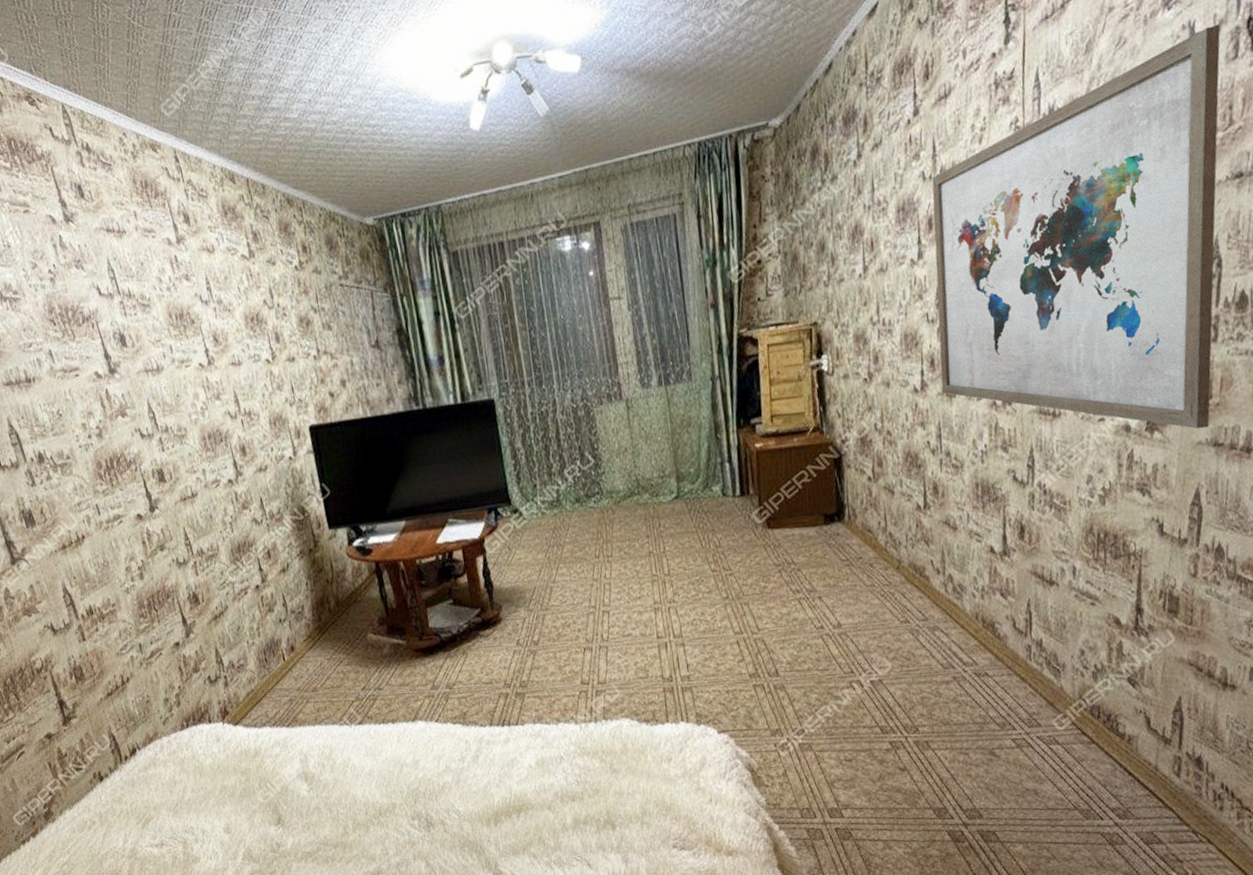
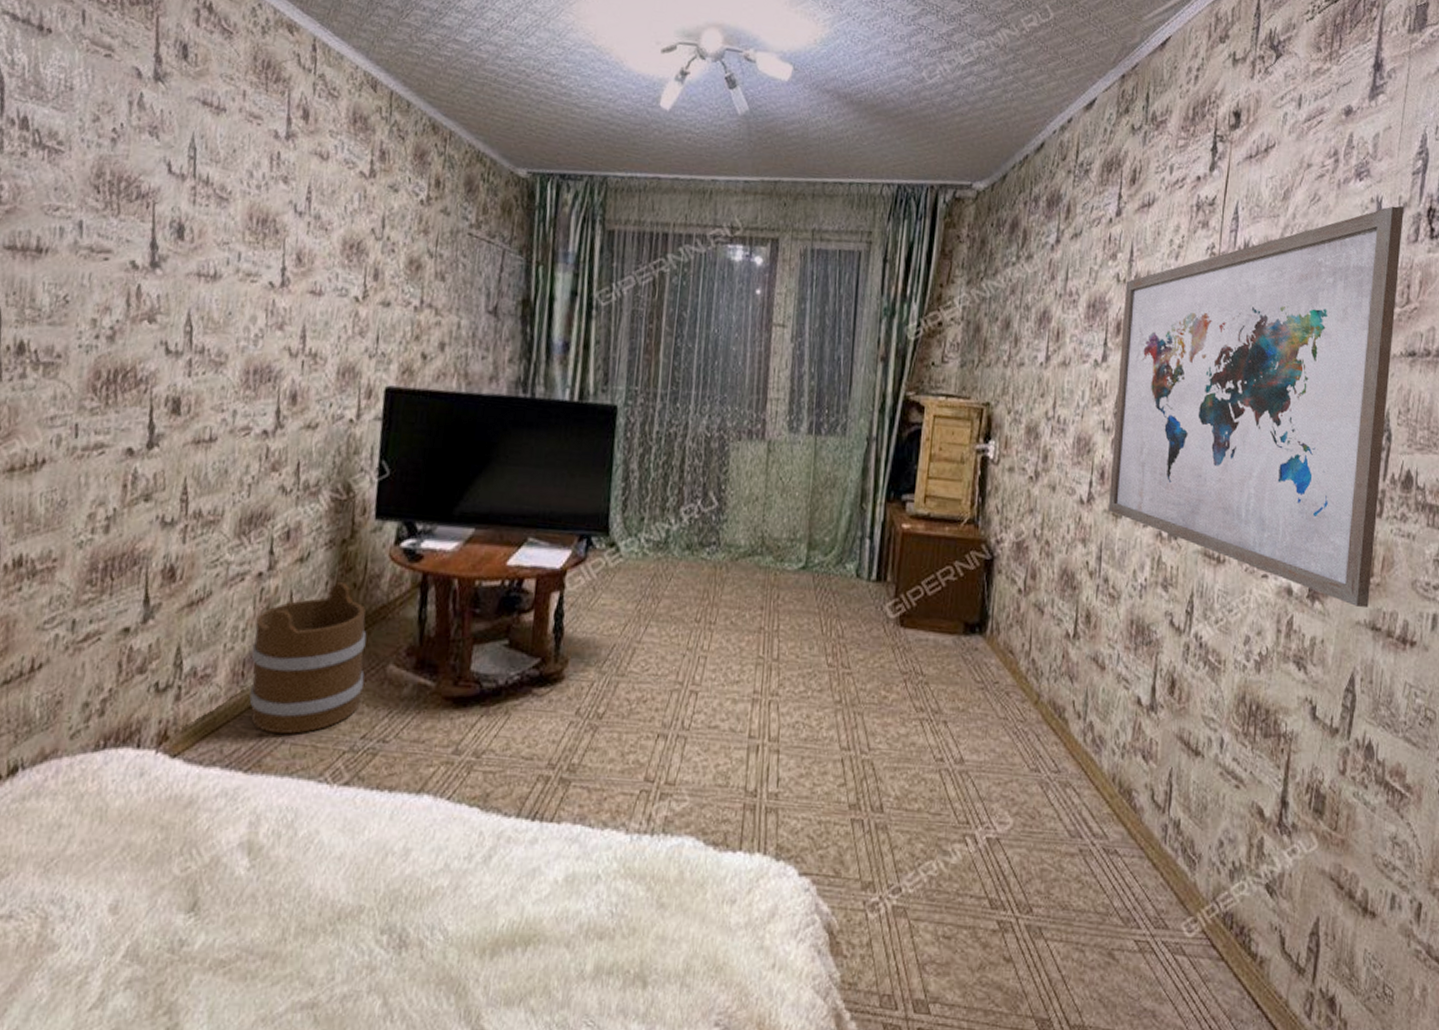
bucket: none [264,581,355,697] -> present [249,582,367,734]

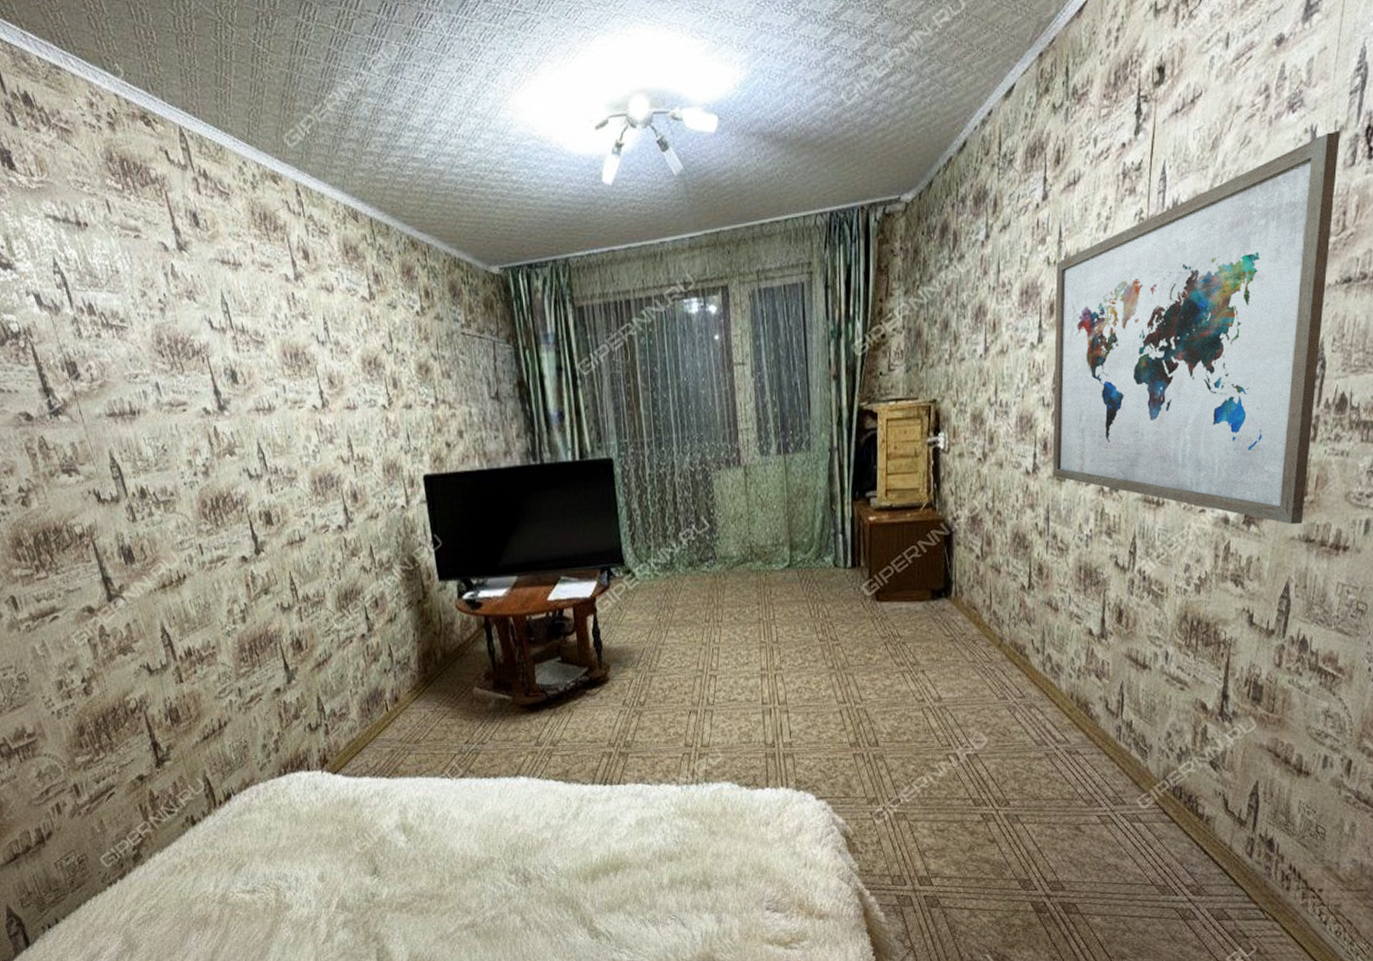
bucket: present [249,582,367,734] -> none [368,632,459,748]

